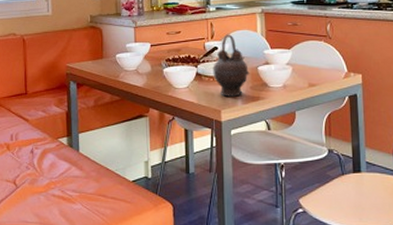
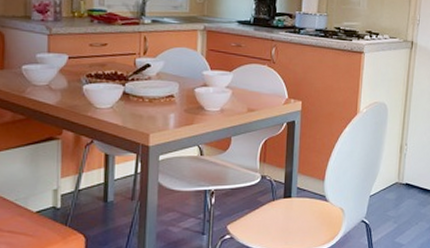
teapot: present [213,34,250,97] -> none [143,51,185,120]

